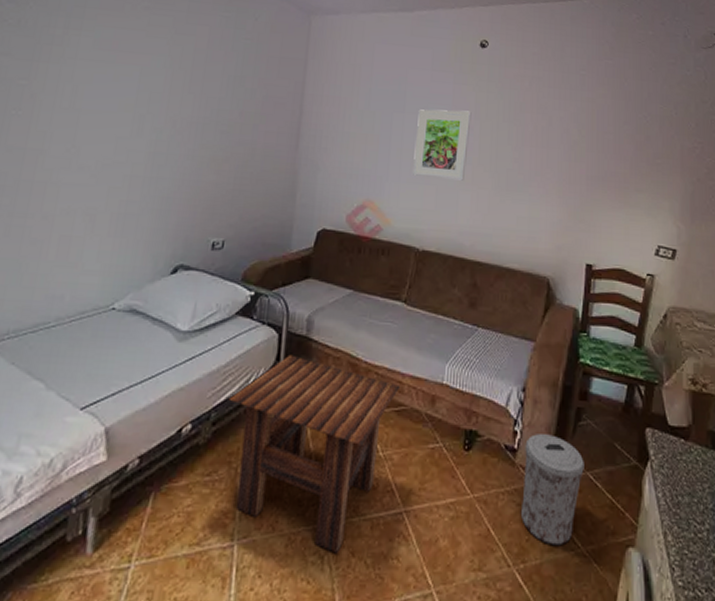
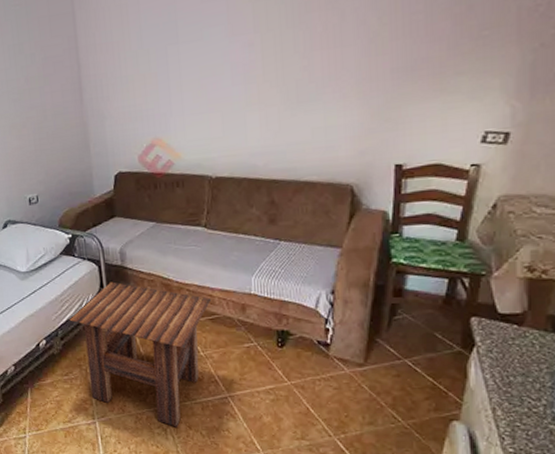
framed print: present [413,109,472,181] -> none [192,25,251,106]
trash can: present [521,434,584,546] -> none [338,329,402,420]

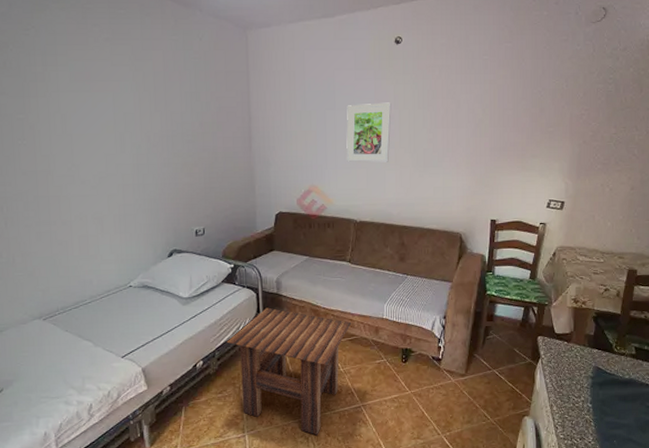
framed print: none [192,25,251,106] -> present [346,102,392,163]

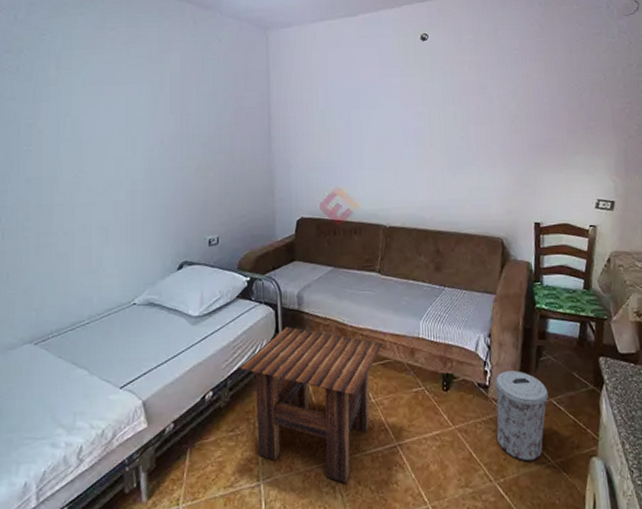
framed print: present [346,102,392,163] -> none [372,99,420,163]
trash can: none [446,347,492,419] -> present [495,370,548,462]

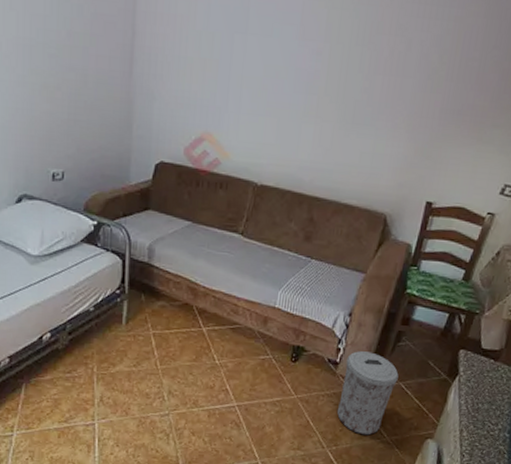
side table: present [240,326,384,484] -> none [81,278,236,433]

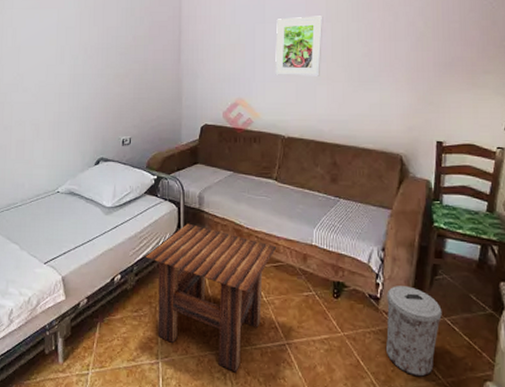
side table: none [81,278,236,433] -> present [145,223,277,373]
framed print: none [254,30,322,113] -> present [275,16,323,76]

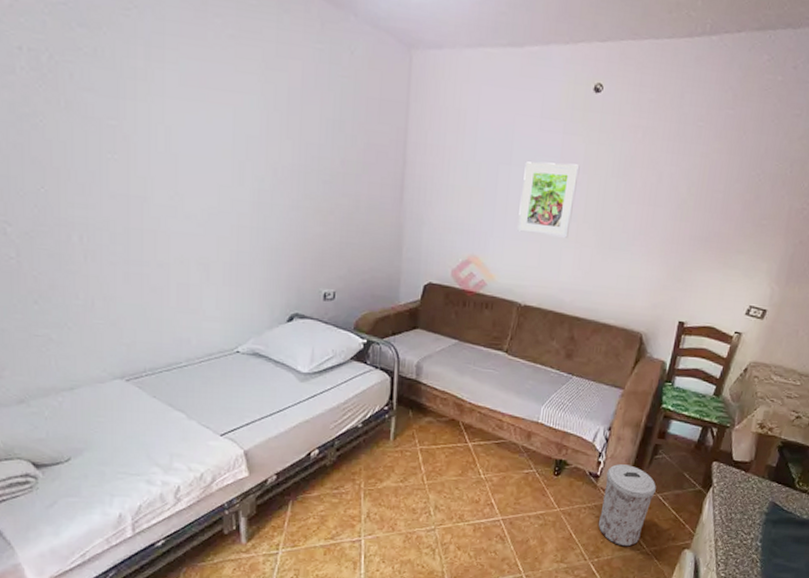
side table: present [145,223,277,373] -> none [349,395,501,548]

